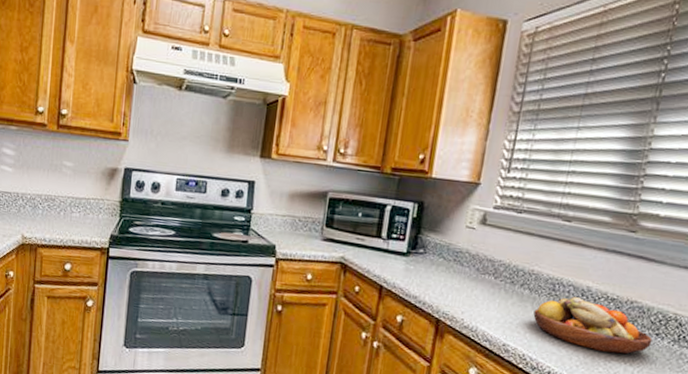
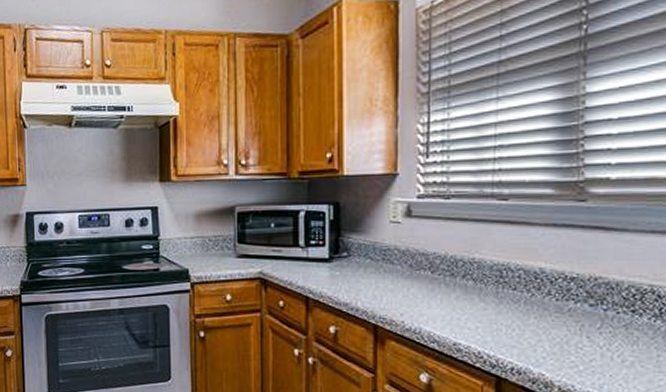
fruit bowl: present [533,297,653,355] -> none [483,281,629,338]

